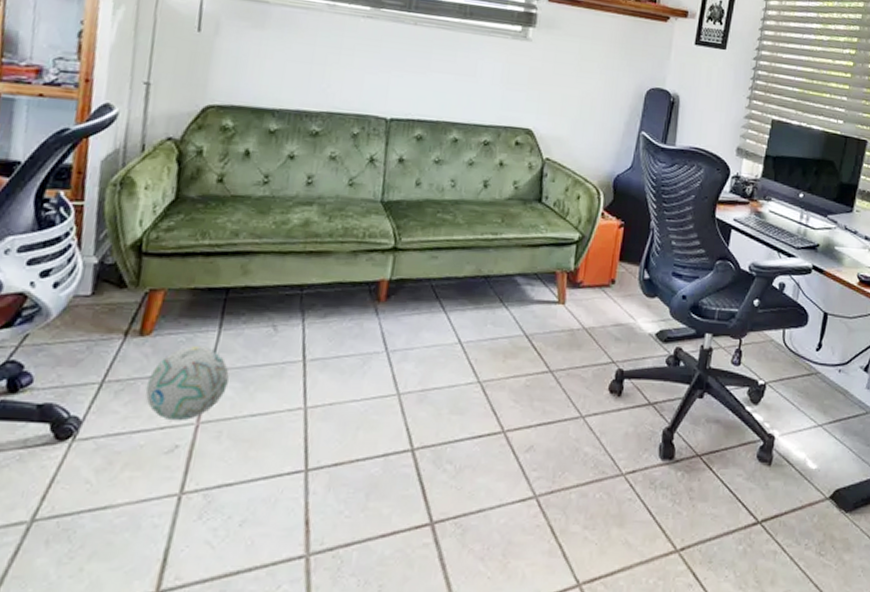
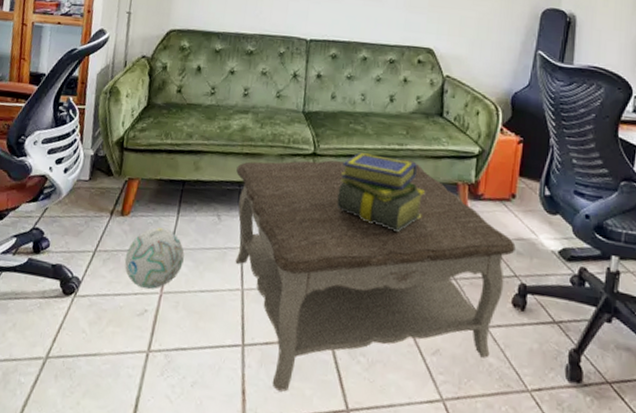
coffee table: none [296,249,614,515] -> present [235,159,516,392]
stack of books: none [421,244,521,329] -> present [336,152,425,233]

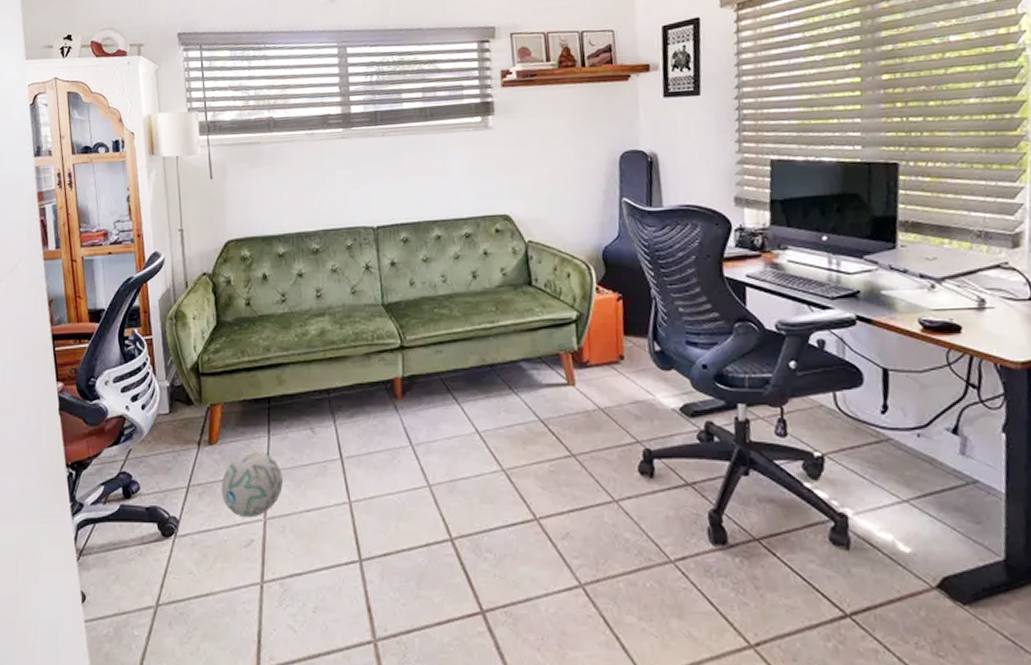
coffee table: present [235,159,516,392] -> none [322,337,633,603]
stack of books: present [336,152,425,233] -> none [433,336,528,416]

